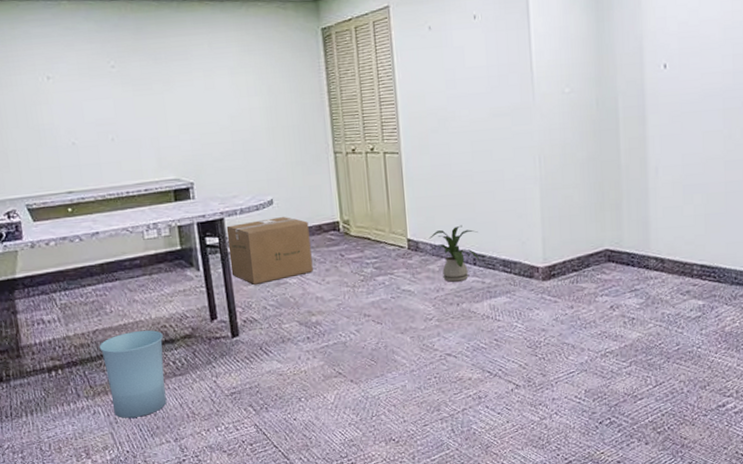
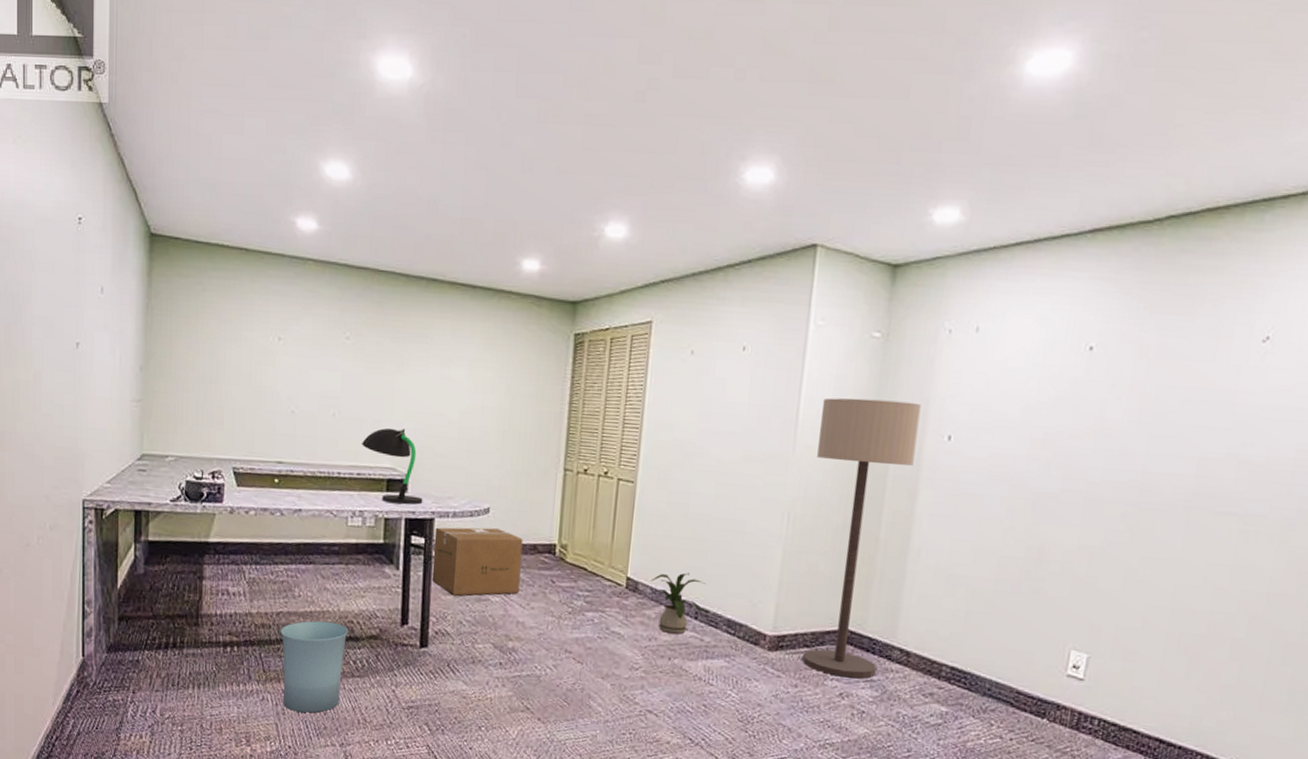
desk lamp: none [144,141,211,212] -> present [362,428,423,505]
floor lamp: none [551,40,638,292] -> present [802,398,921,679]

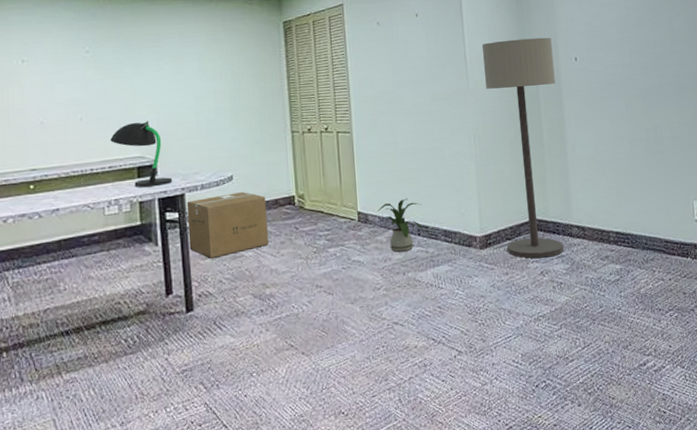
waste bin: present [280,621,348,713] -> none [49,307,116,403]

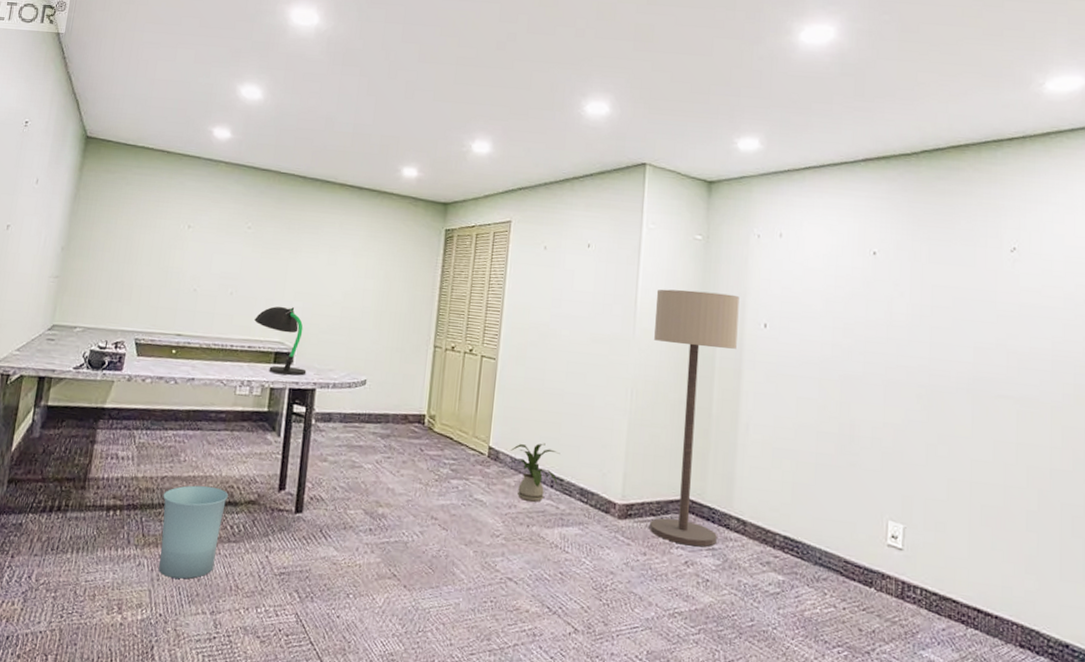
waste bin: none [49,307,116,403] -> present [159,485,228,579]
box: present [186,192,269,259] -> none [310,397,396,463]

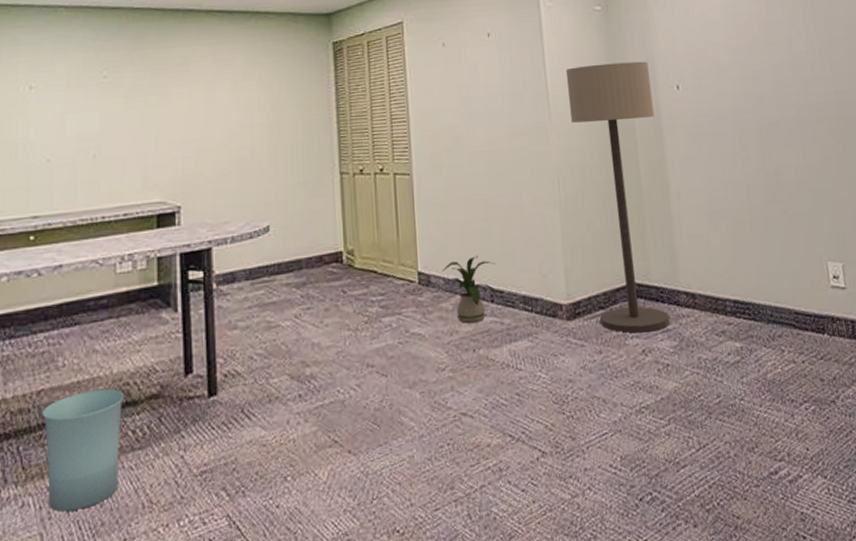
desk lamp: present [254,306,307,376] -> none [127,159,198,240]

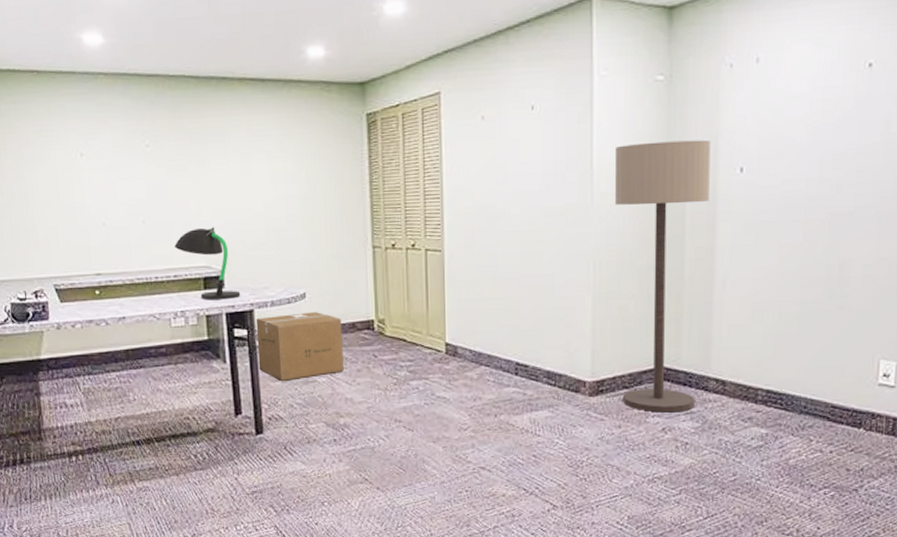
waste bin: present [42,389,124,512] -> none [120,420,186,509]
desk lamp: none [127,159,198,240] -> present [174,227,241,301]
box: none [213,246,310,330] -> present [255,312,344,382]
house plant: present [441,255,498,323] -> none [468,331,522,391]

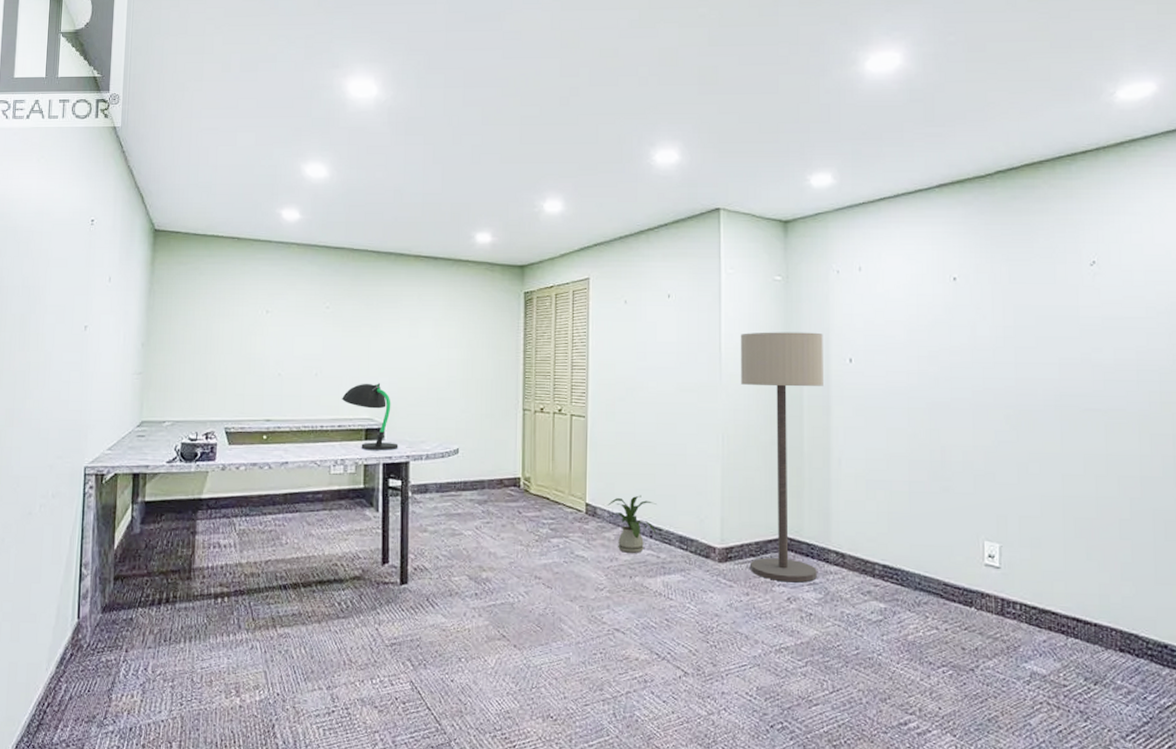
box: present [255,312,344,382] -> none [409,467,490,533]
house plant: none [468,331,522,391] -> present [607,495,657,553]

